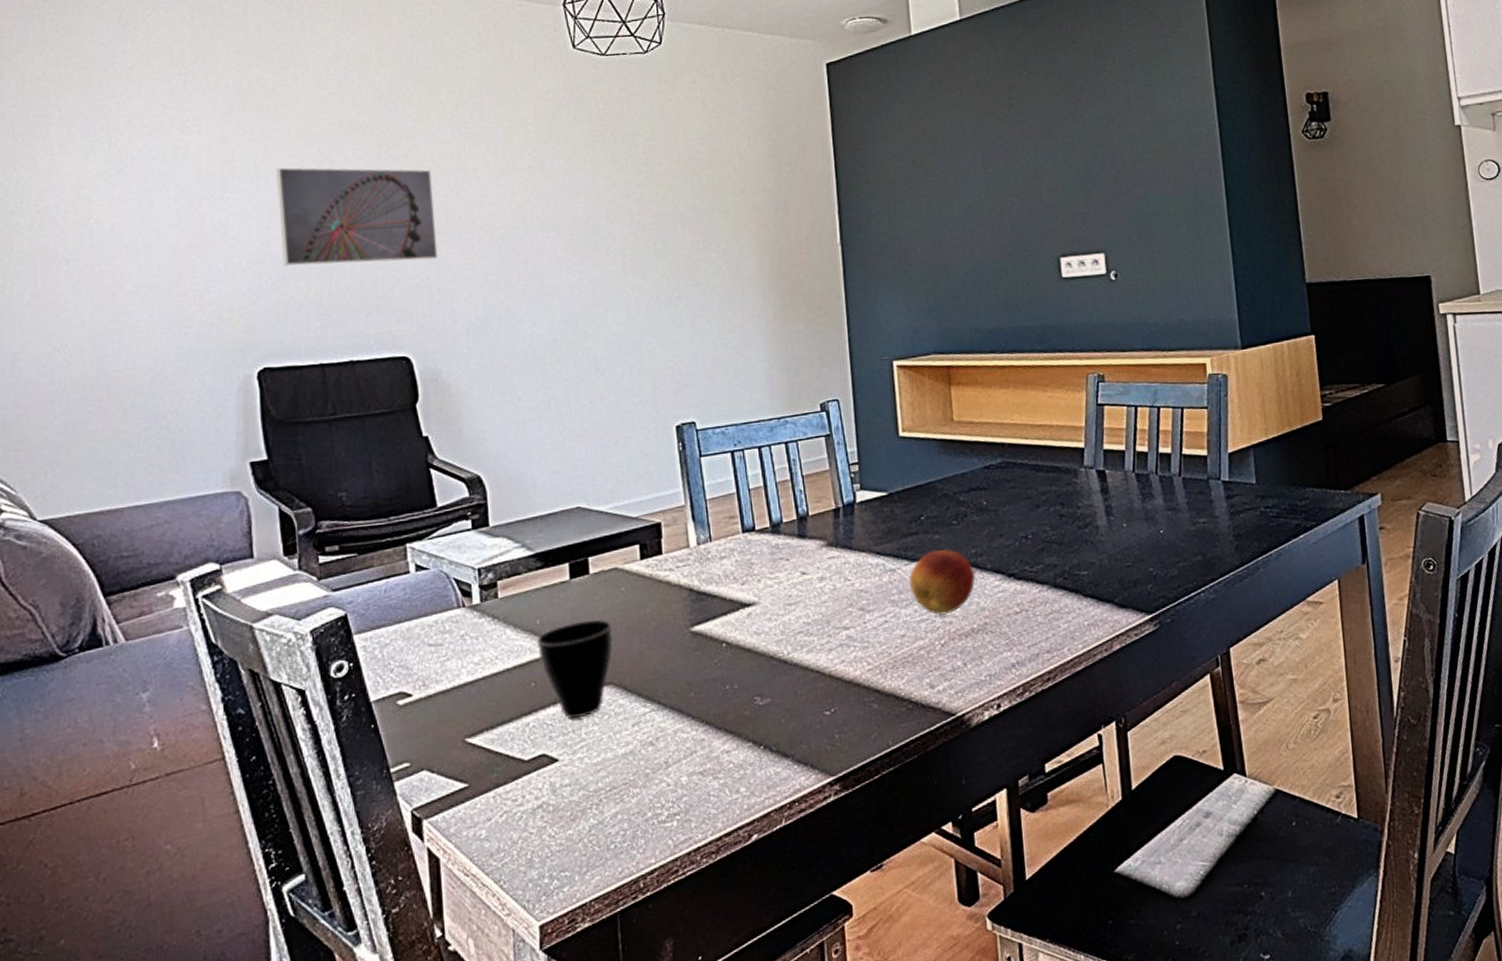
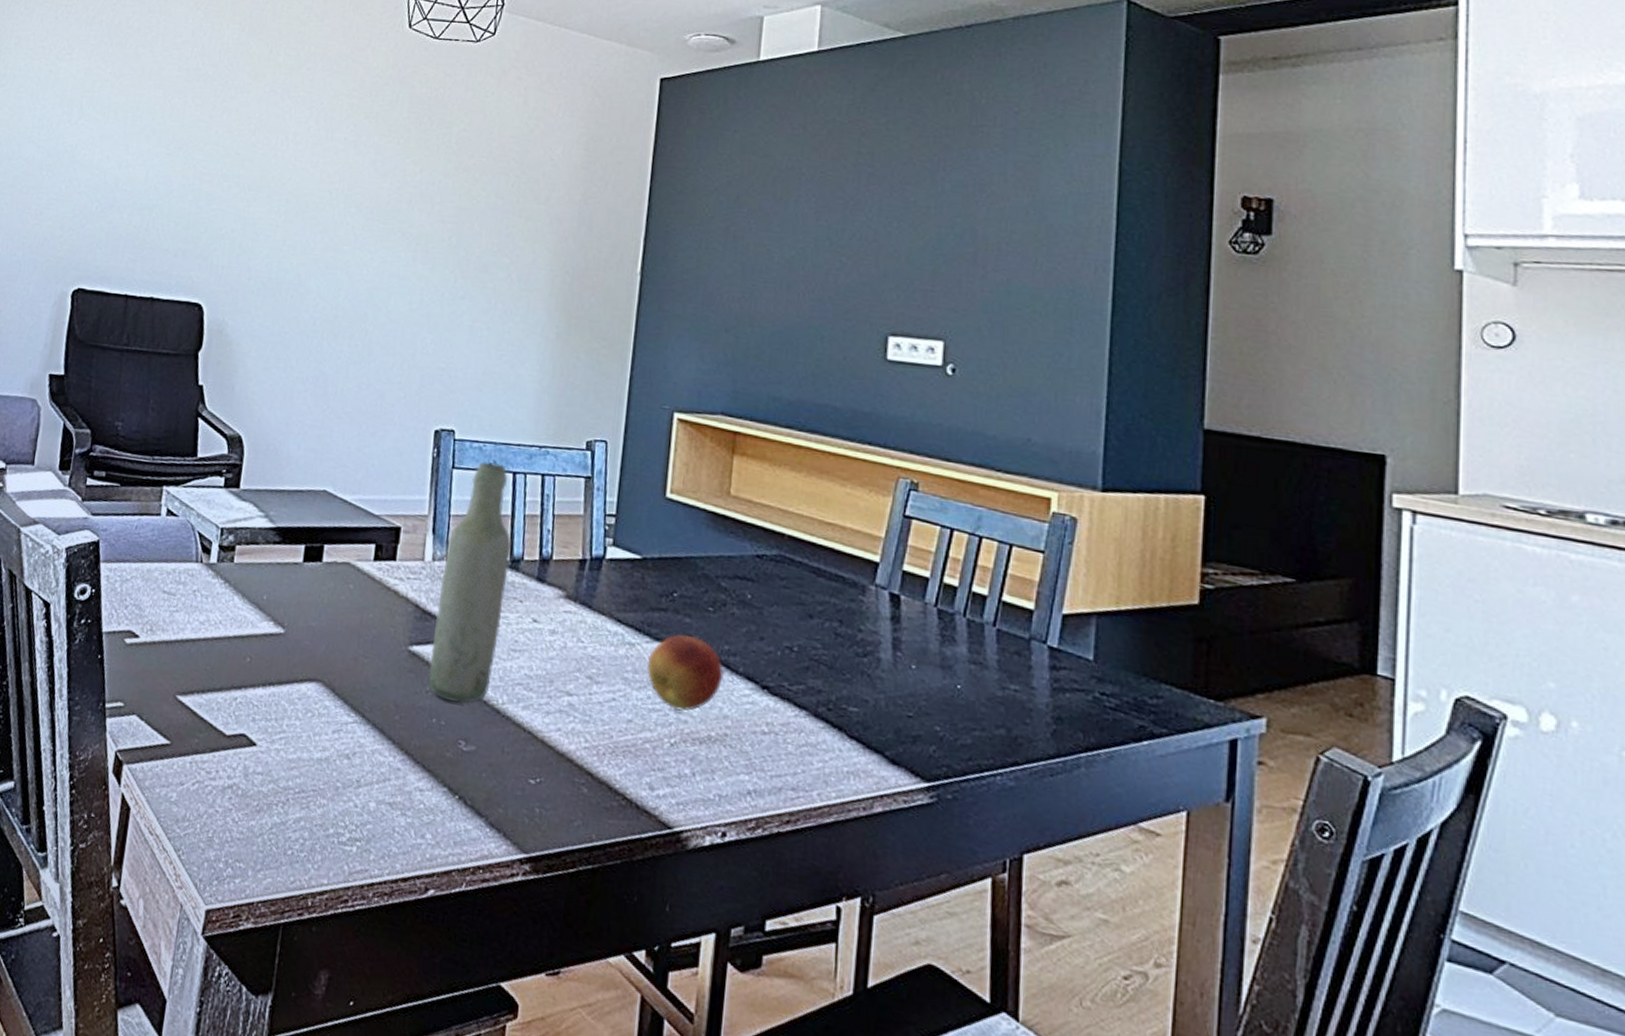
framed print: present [276,167,438,266] -> none [113,103,256,214]
cup: present [537,620,613,719] -> none [259,607,334,708]
bottle: none [708,442,773,666] -> present [428,462,513,703]

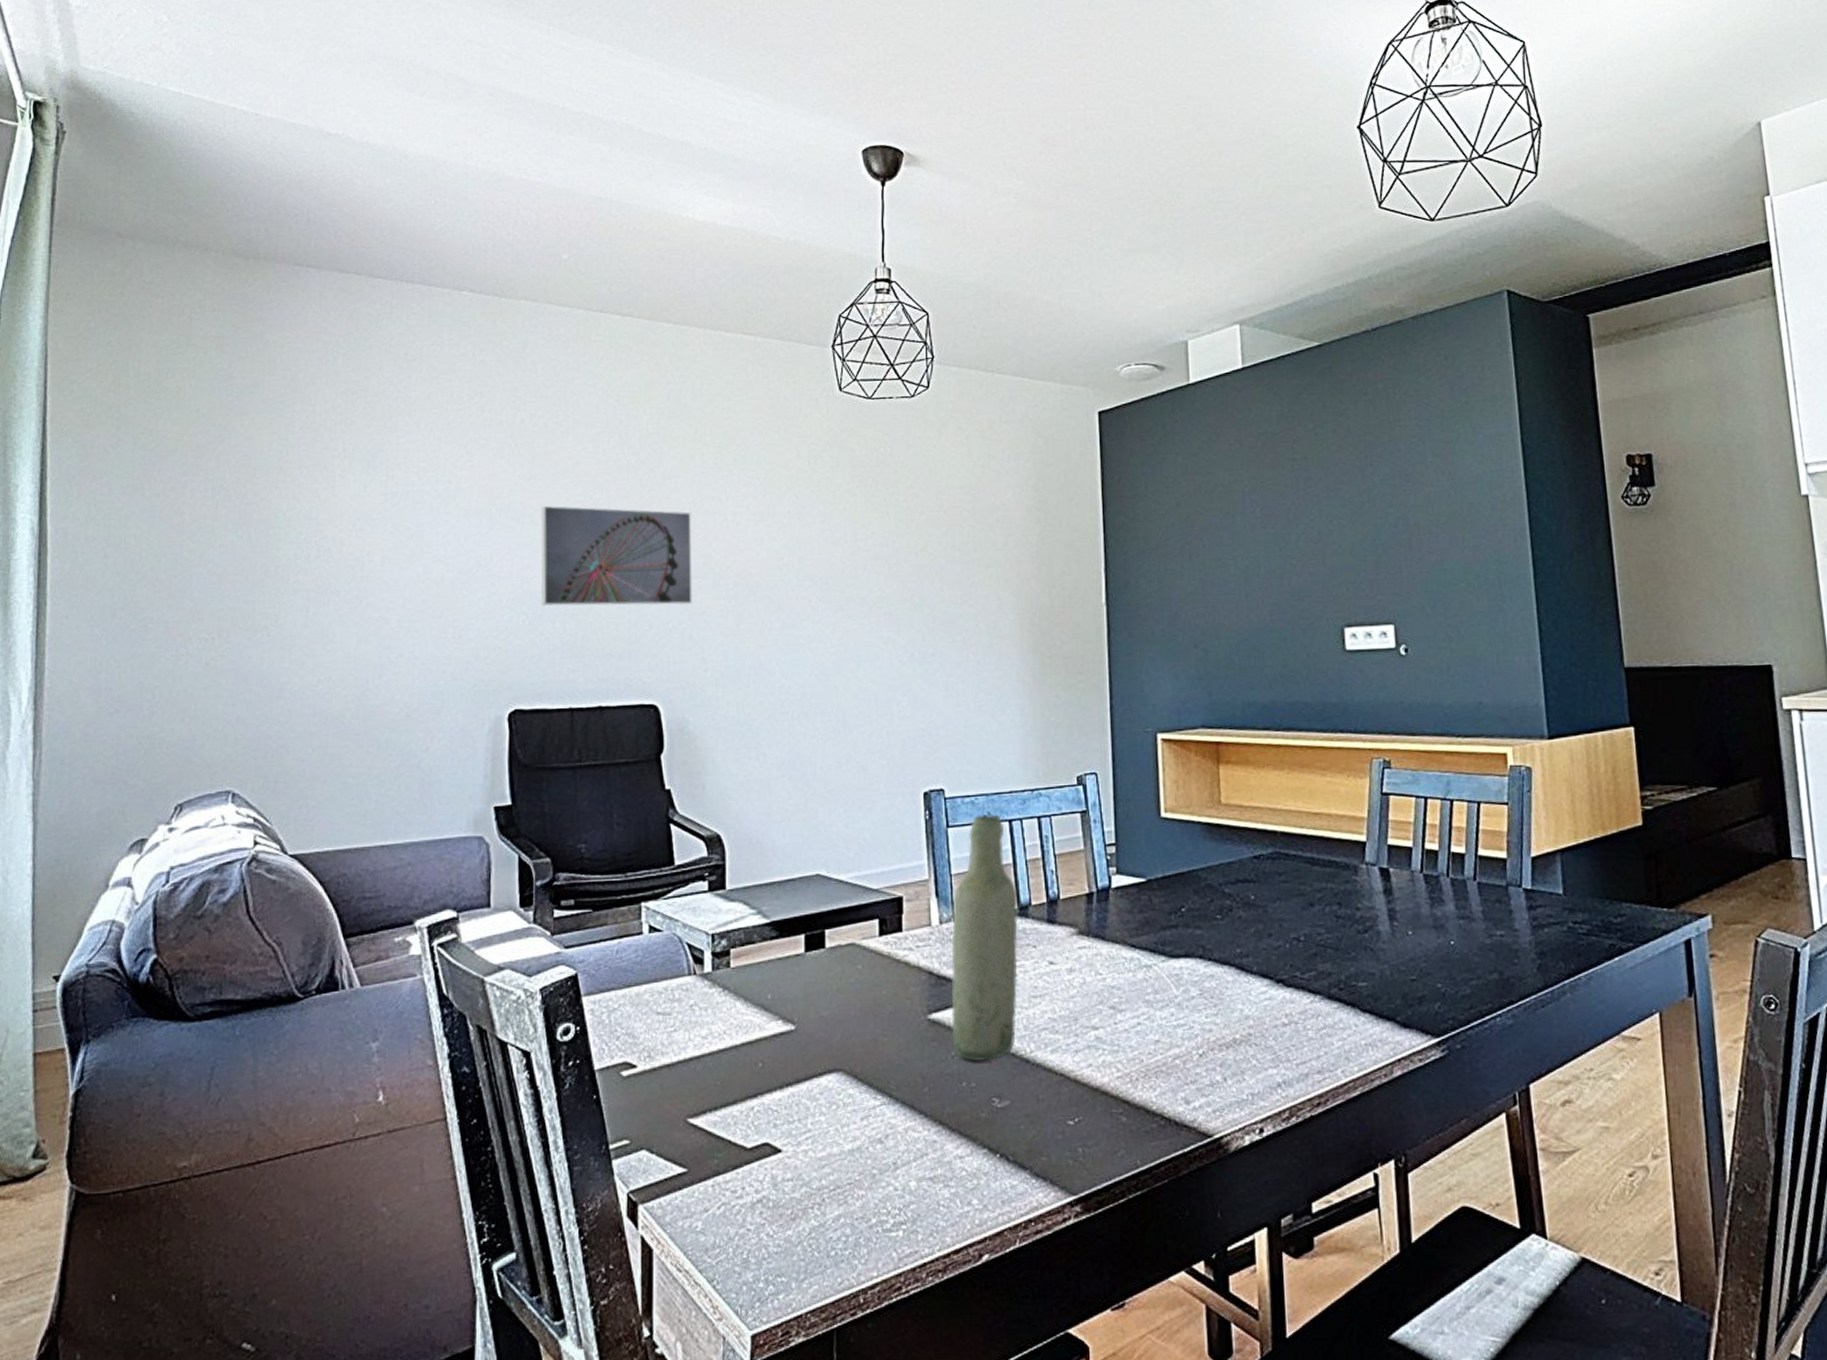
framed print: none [113,103,256,214] -> present [541,505,692,606]
fruit: present [647,634,724,711] -> none [1165,946,1240,1021]

